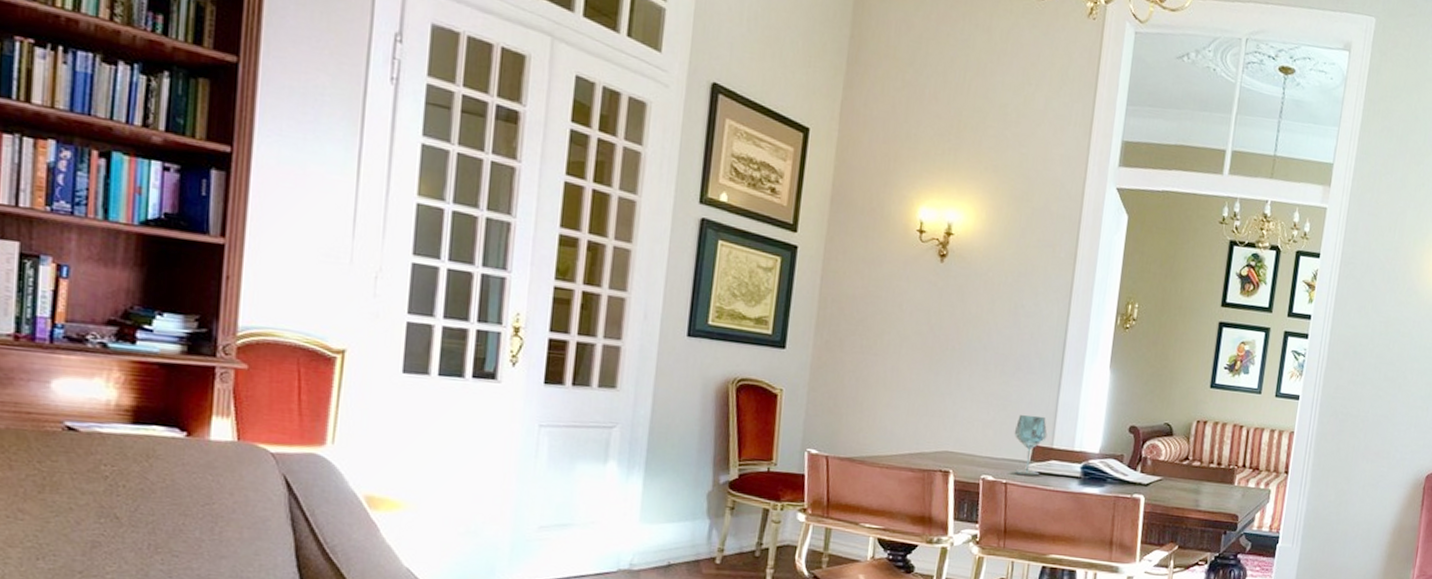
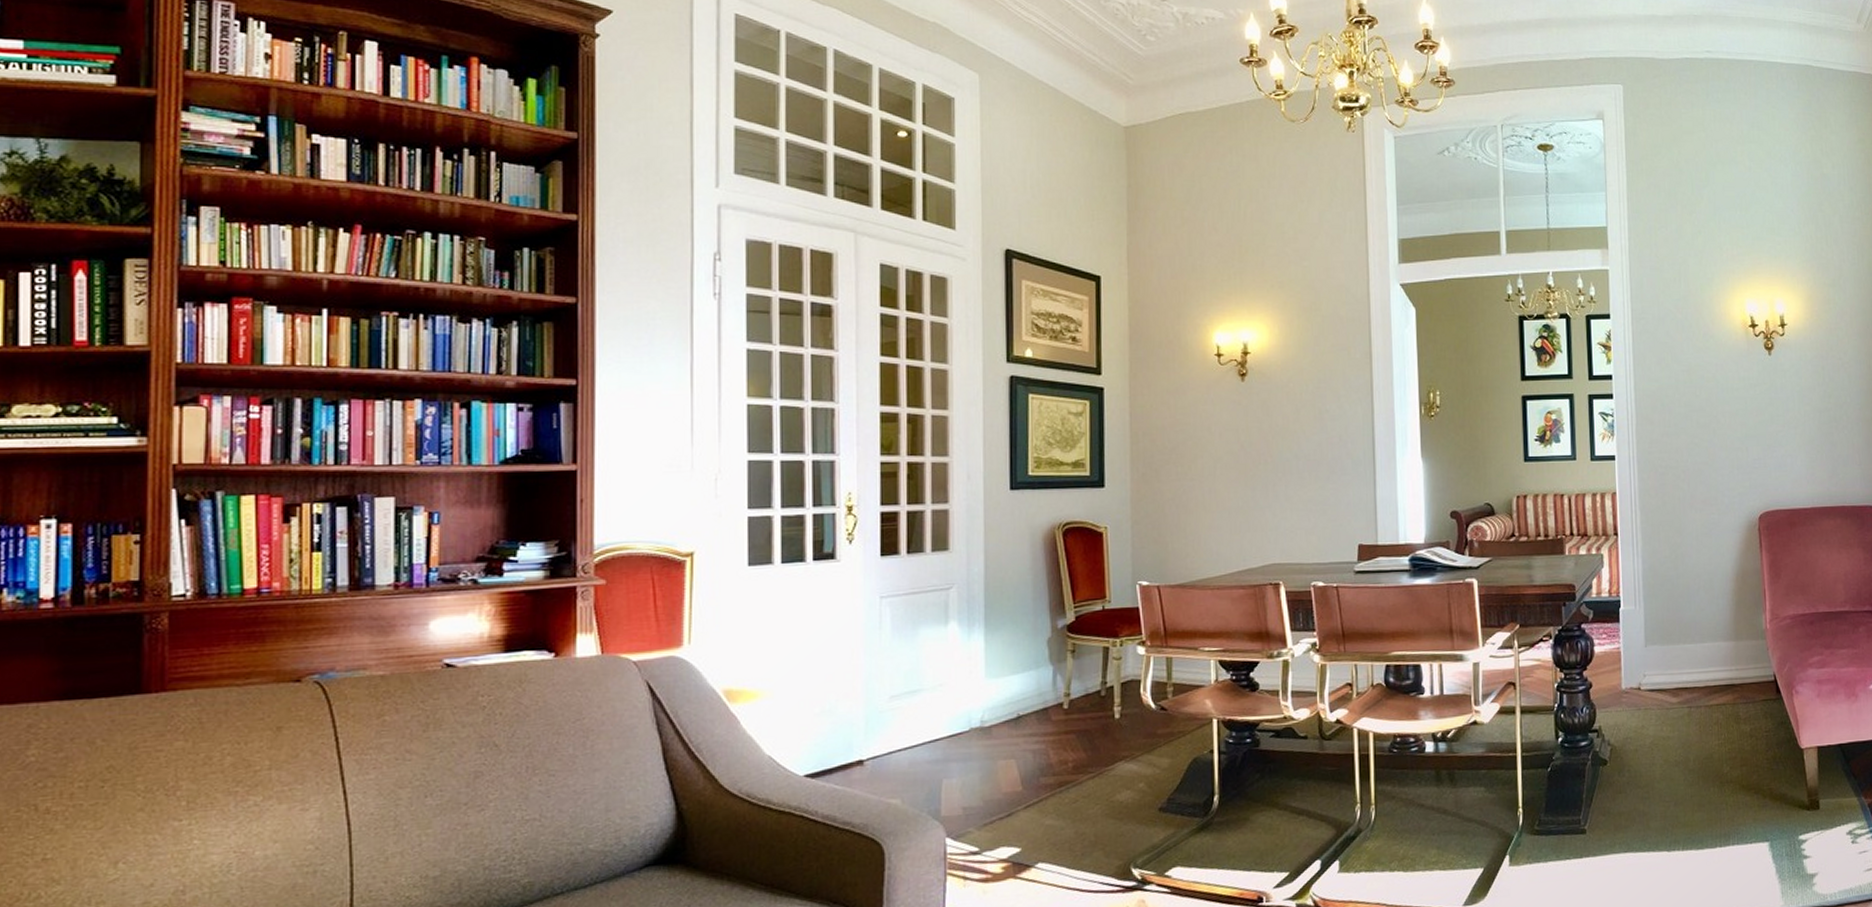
wine glass: present [1013,414,1048,476] -> none [1337,515,1371,576]

